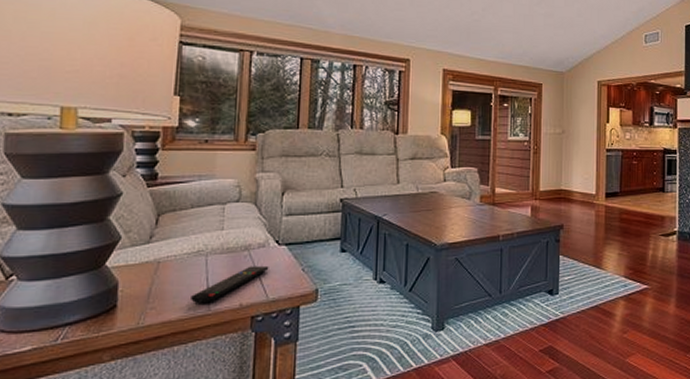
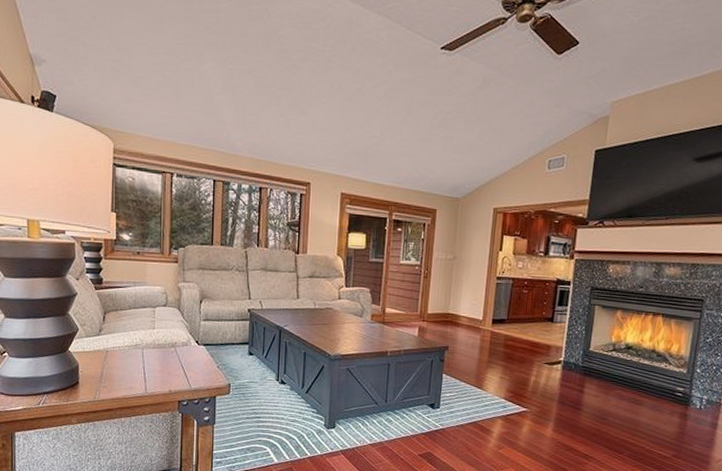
remote control: present [191,265,269,304] -> none [132,360,191,387]

